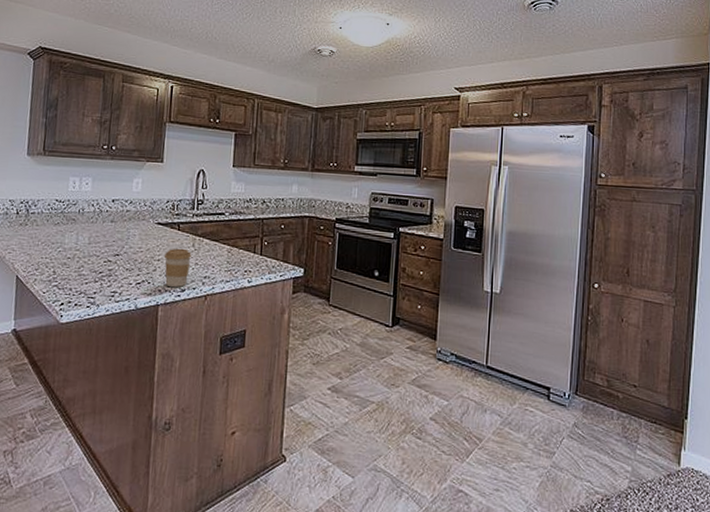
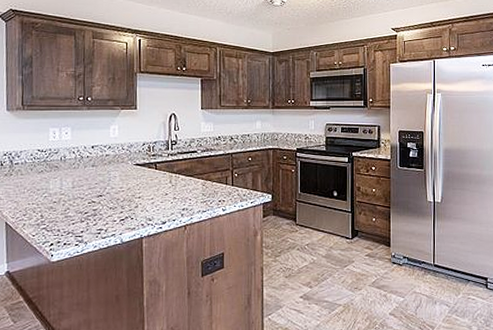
coffee cup: present [164,248,192,287] -> none [144,185,169,220]

